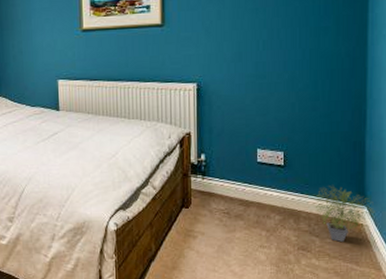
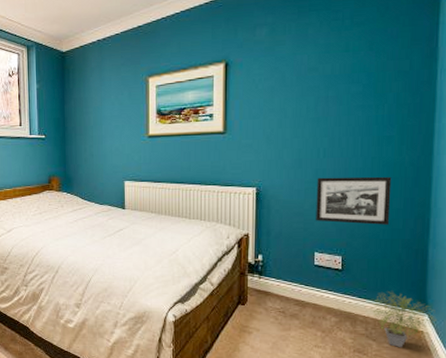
picture frame: none [257,69,329,118] -> present [316,176,392,225]

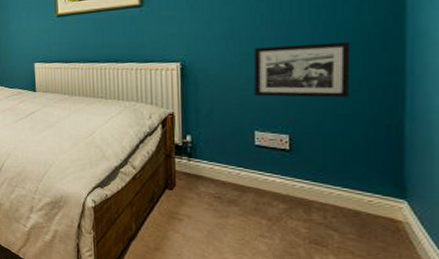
potted plant: present [372,291,438,347] -> none [332,174,422,239]

